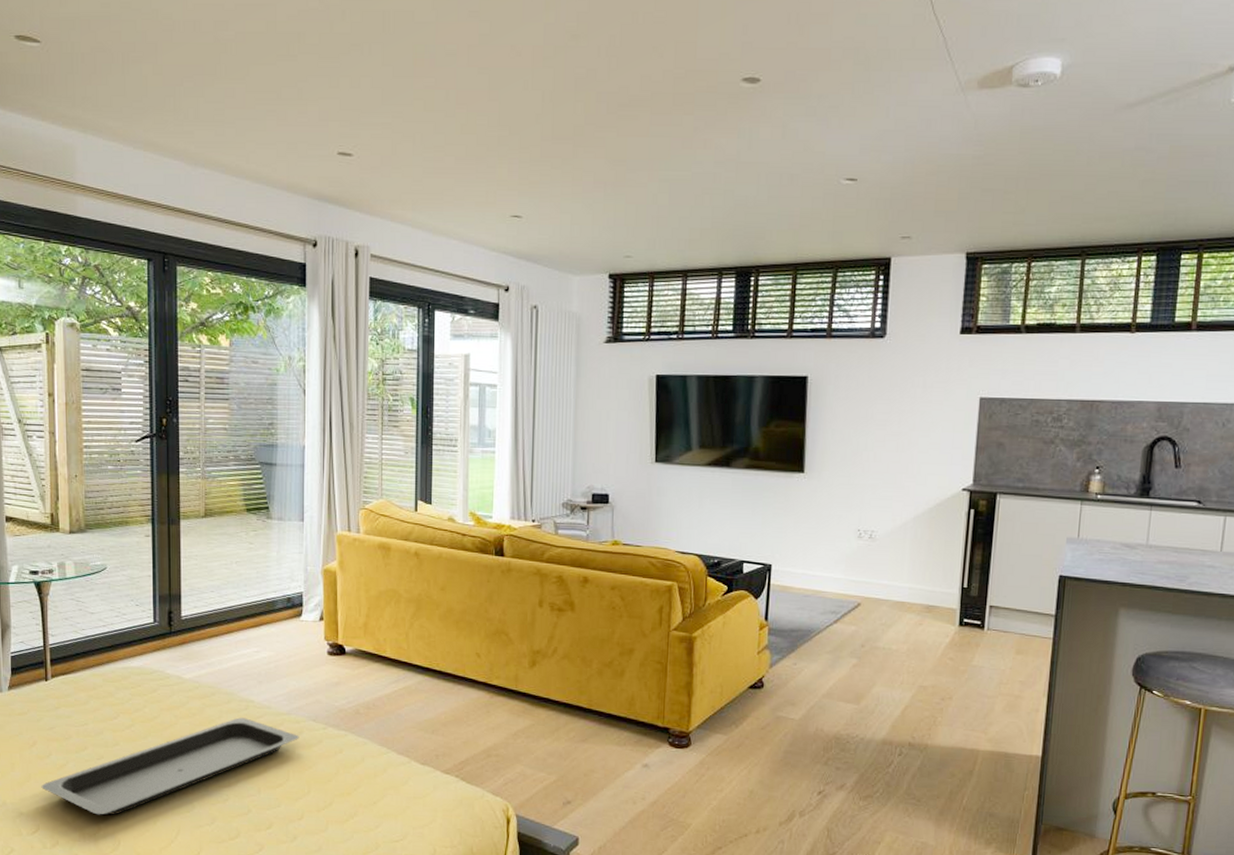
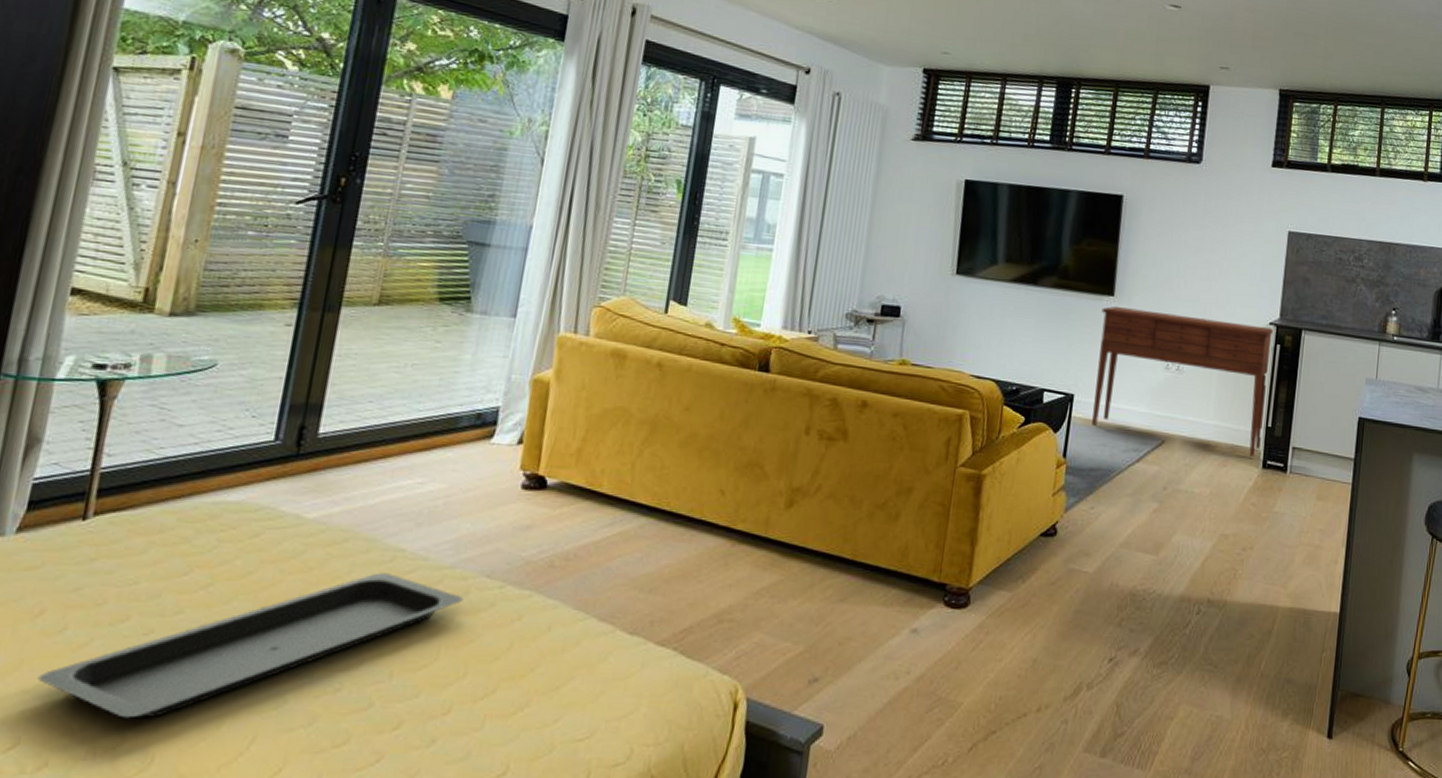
console table: none [790,483,967,616] -> present [1092,306,1274,457]

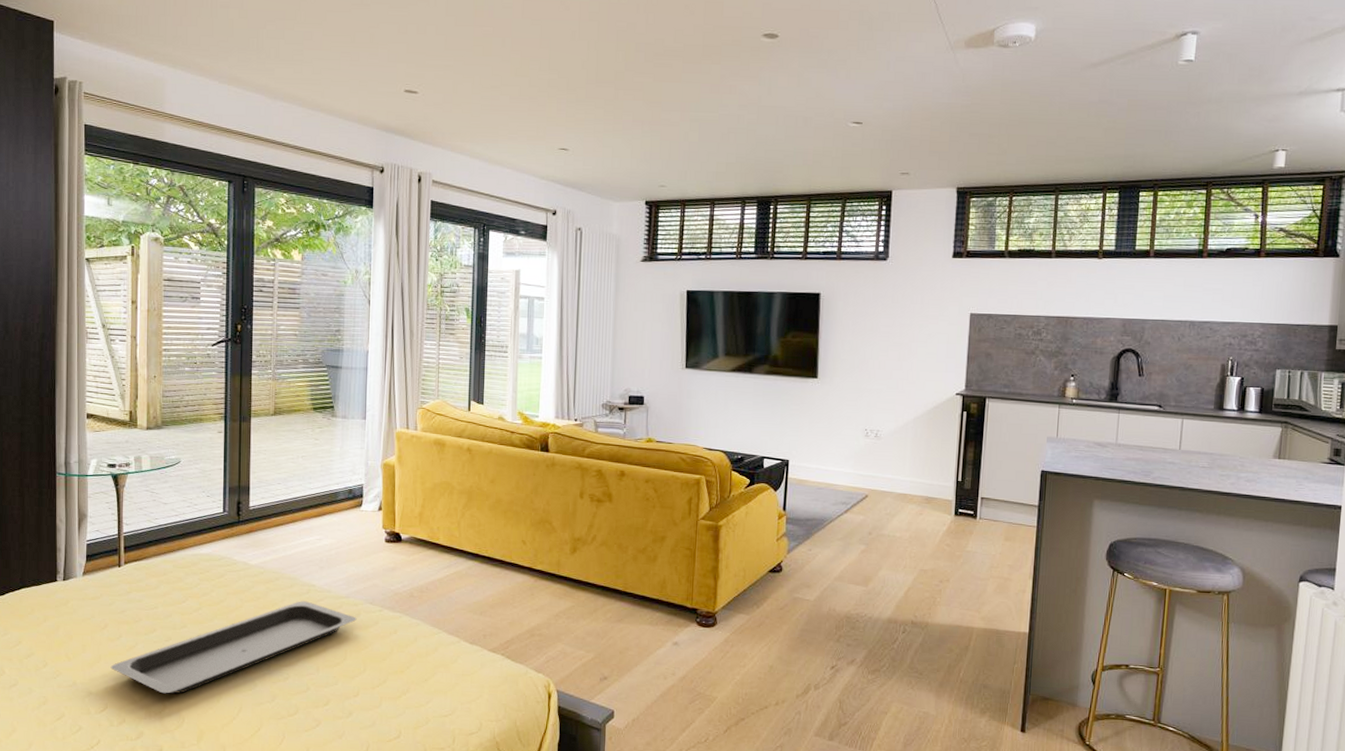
console table: present [1092,306,1274,457] -> none [805,387,960,506]

